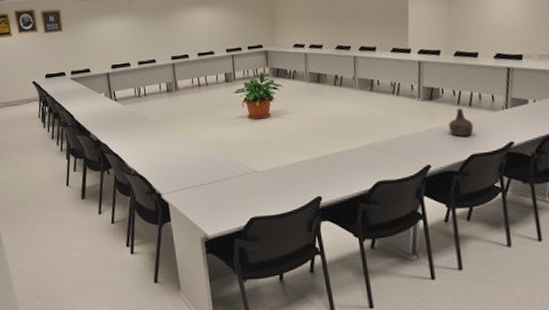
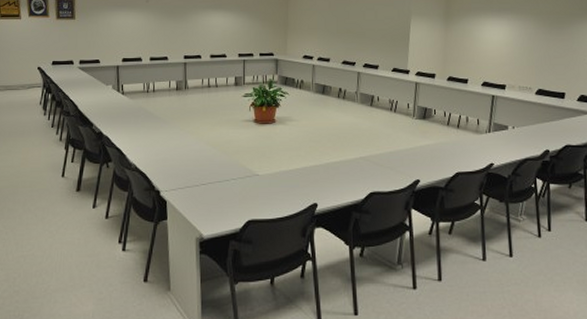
bottle: present [448,108,474,136] -> none [438,128,460,155]

